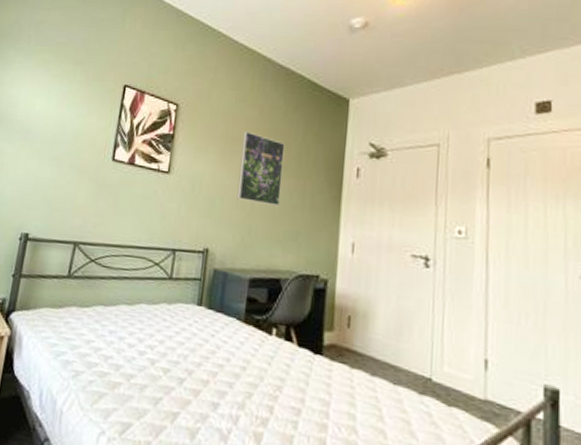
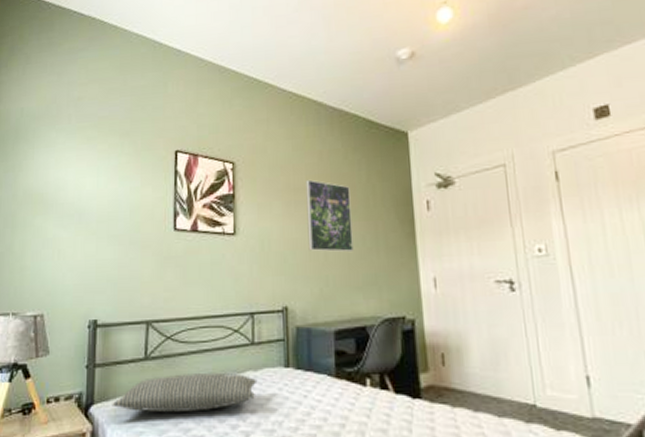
pillow: none [31,295,170,334] -> present [112,373,258,413]

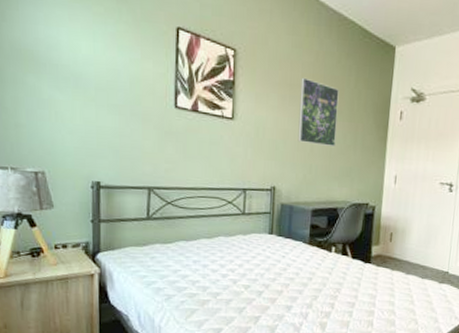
pillow: present [112,373,258,413] -> none [117,233,246,263]

